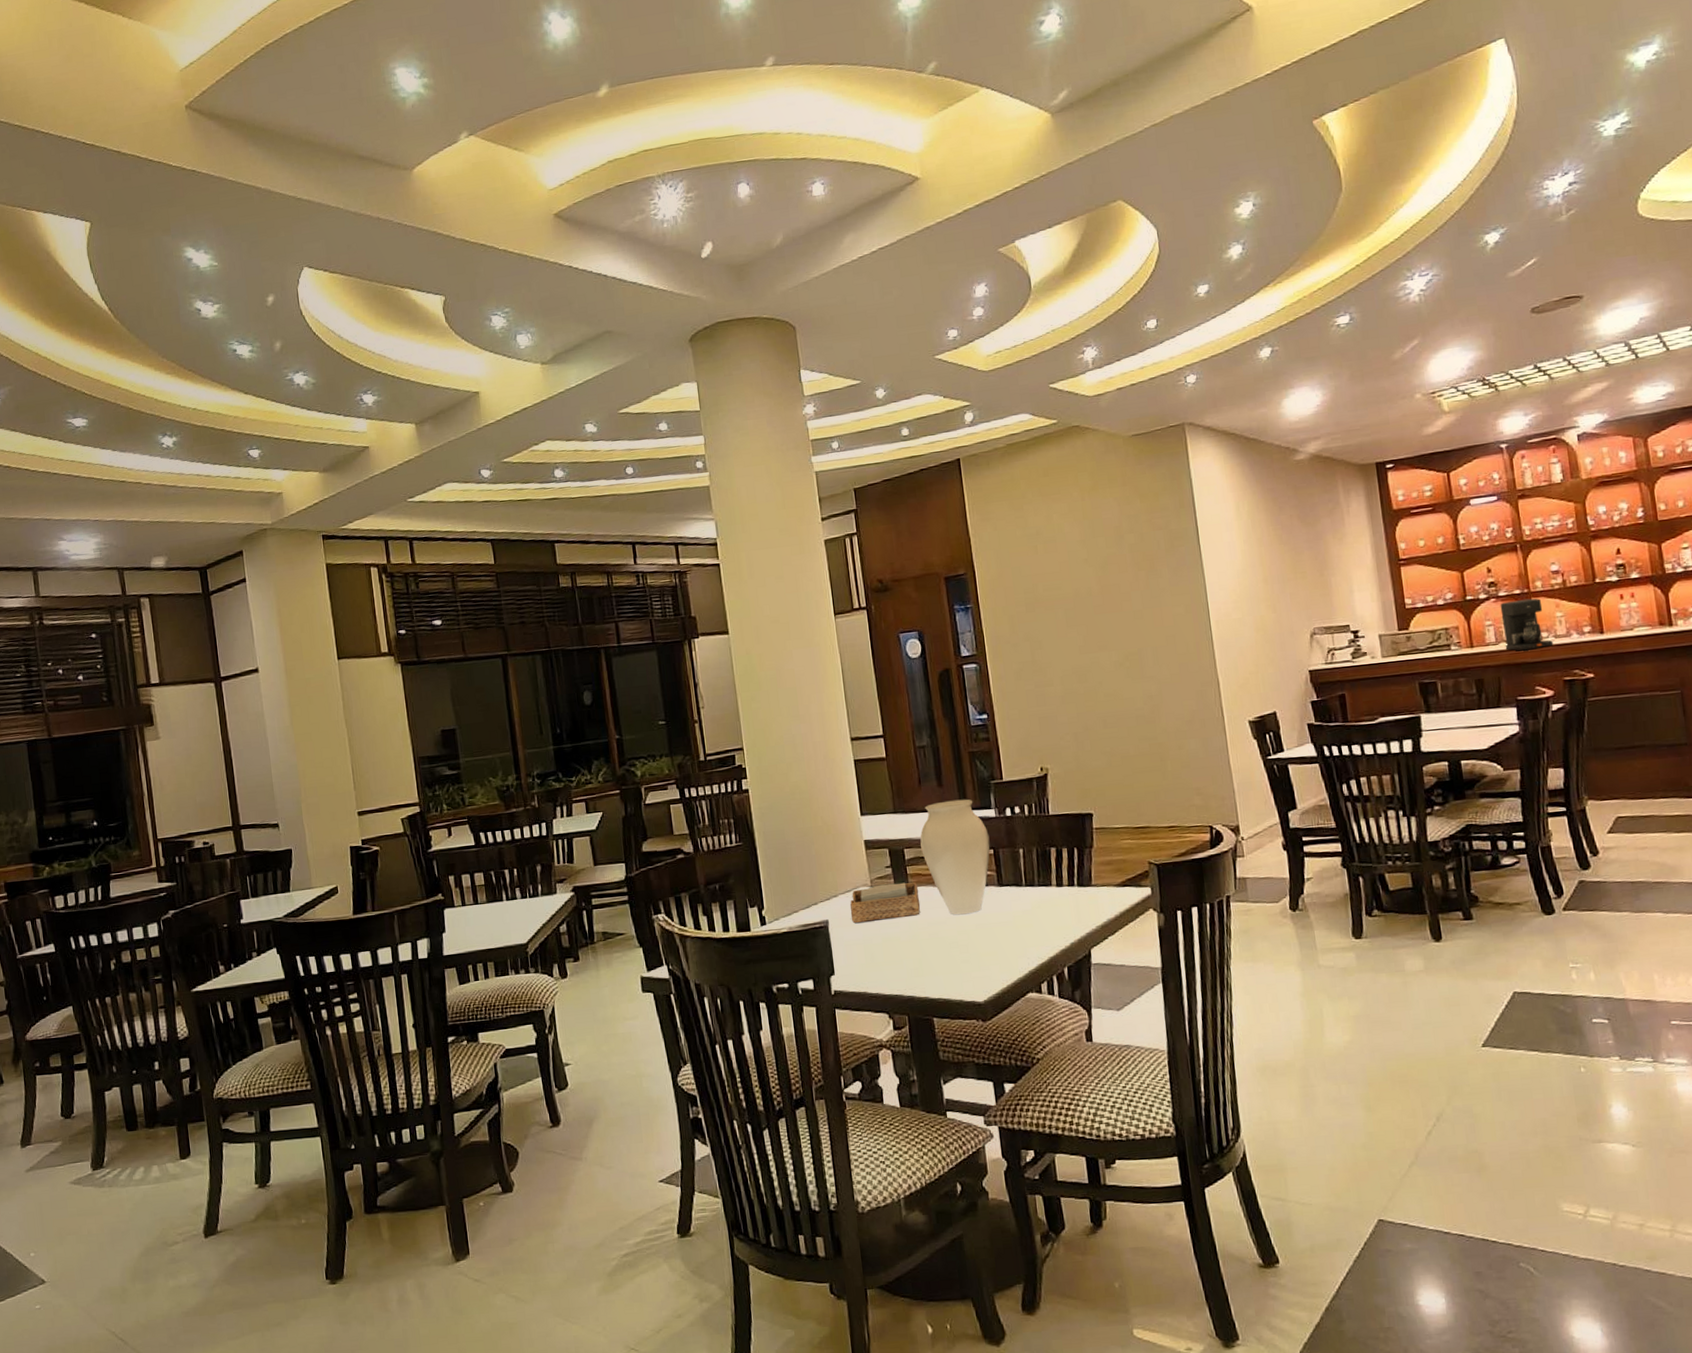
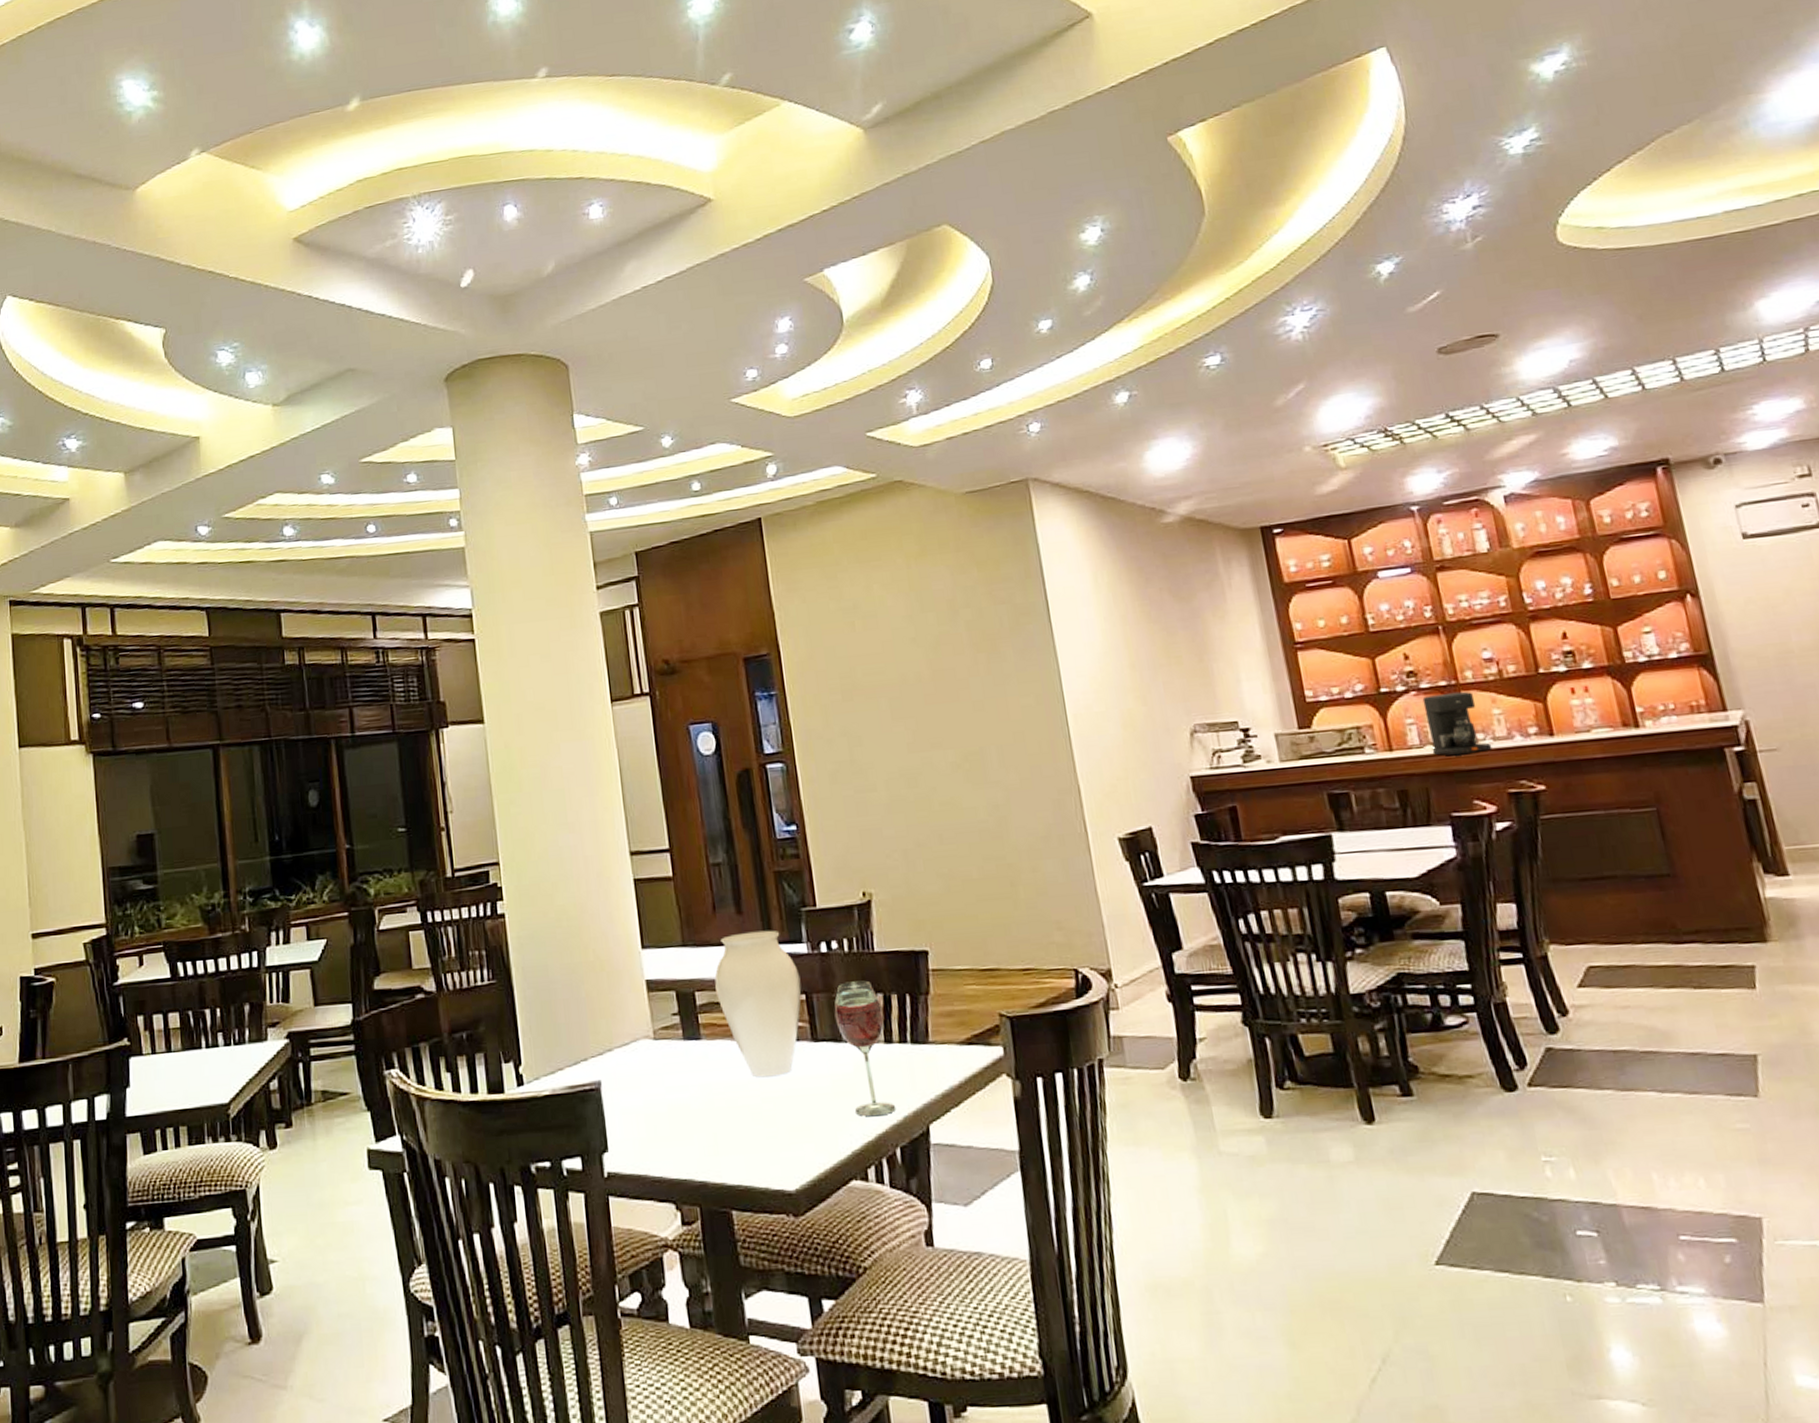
napkin holder: present [850,882,920,923] -> none [628,1034,715,1086]
wineglass: none [1016,837,1065,944] -> present [834,980,896,1117]

